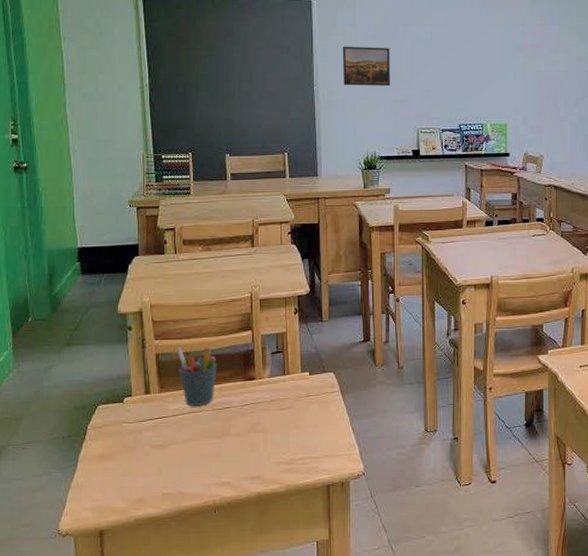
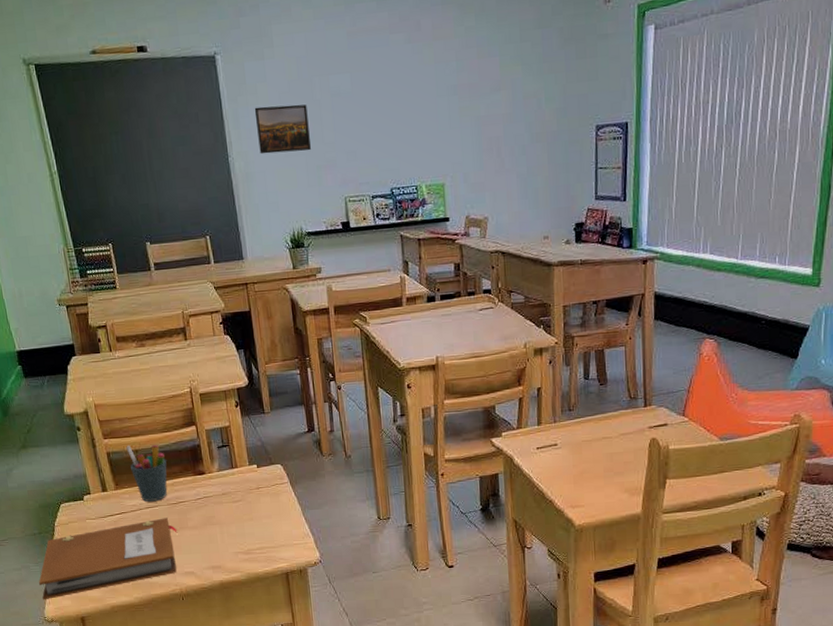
notebook: none [58,423,219,511] -> present [38,518,178,601]

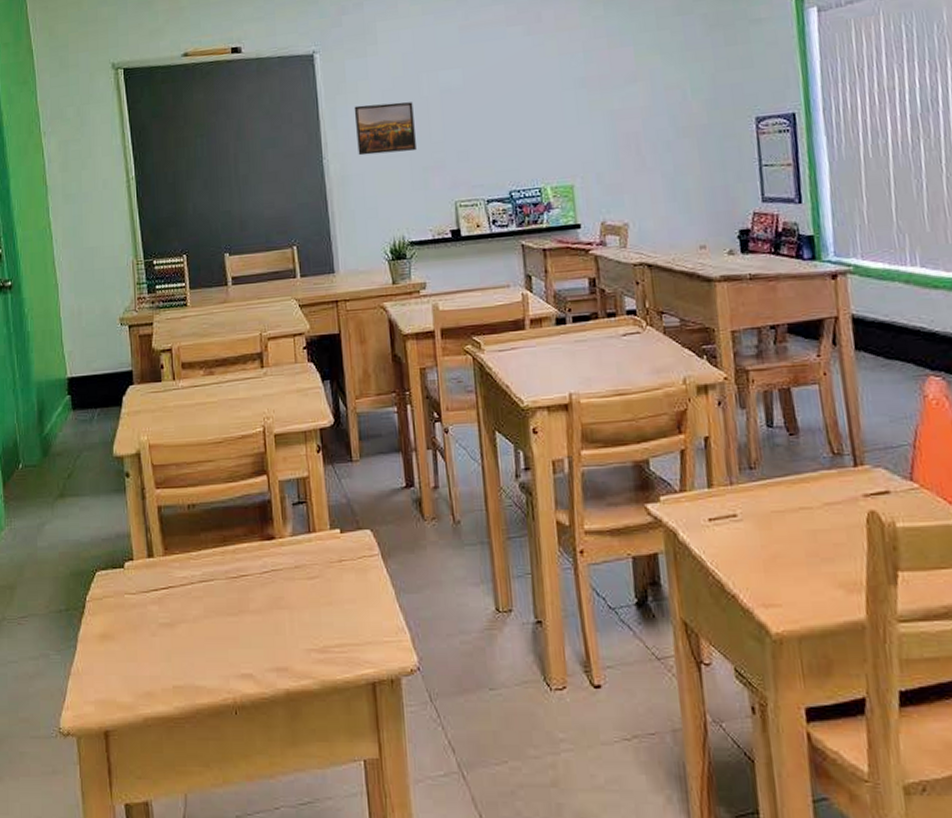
notebook: present [38,518,178,601] -> none [57,596,236,704]
pen holder: present [126,445,168,501] -> none [181,497,229,573]

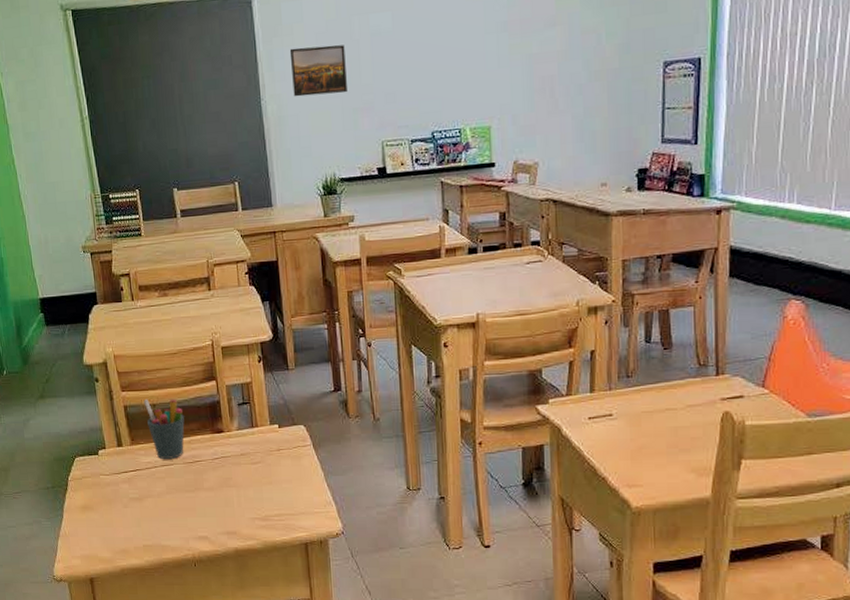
pen holder: none [181,497,229,573] -> present [143,398,185,459]

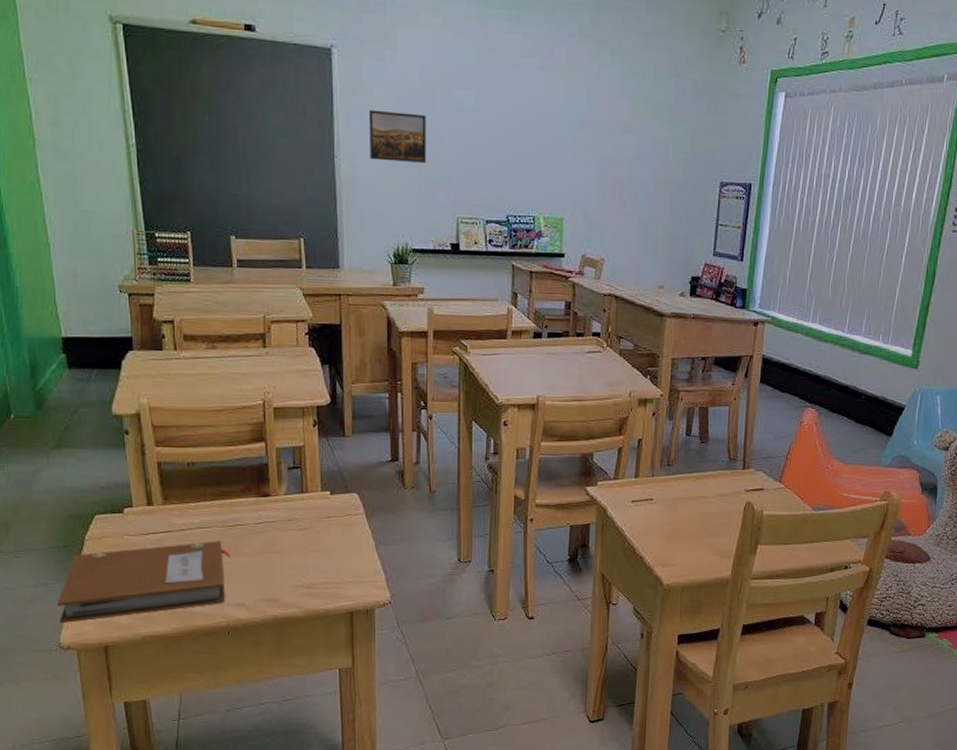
notebook: none [49,477,193,558] -> present [56,541,231,624]
pen holder: present [143,398,185,459] -> none [181,456,227,521]

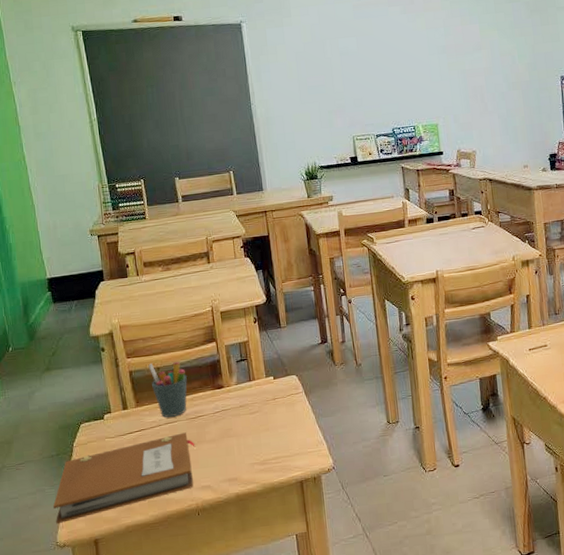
pen holder: none [181,456,227,521] -> present [148,362,187,417]
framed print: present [368,109,426,164] -> none [274,62,323,102]

